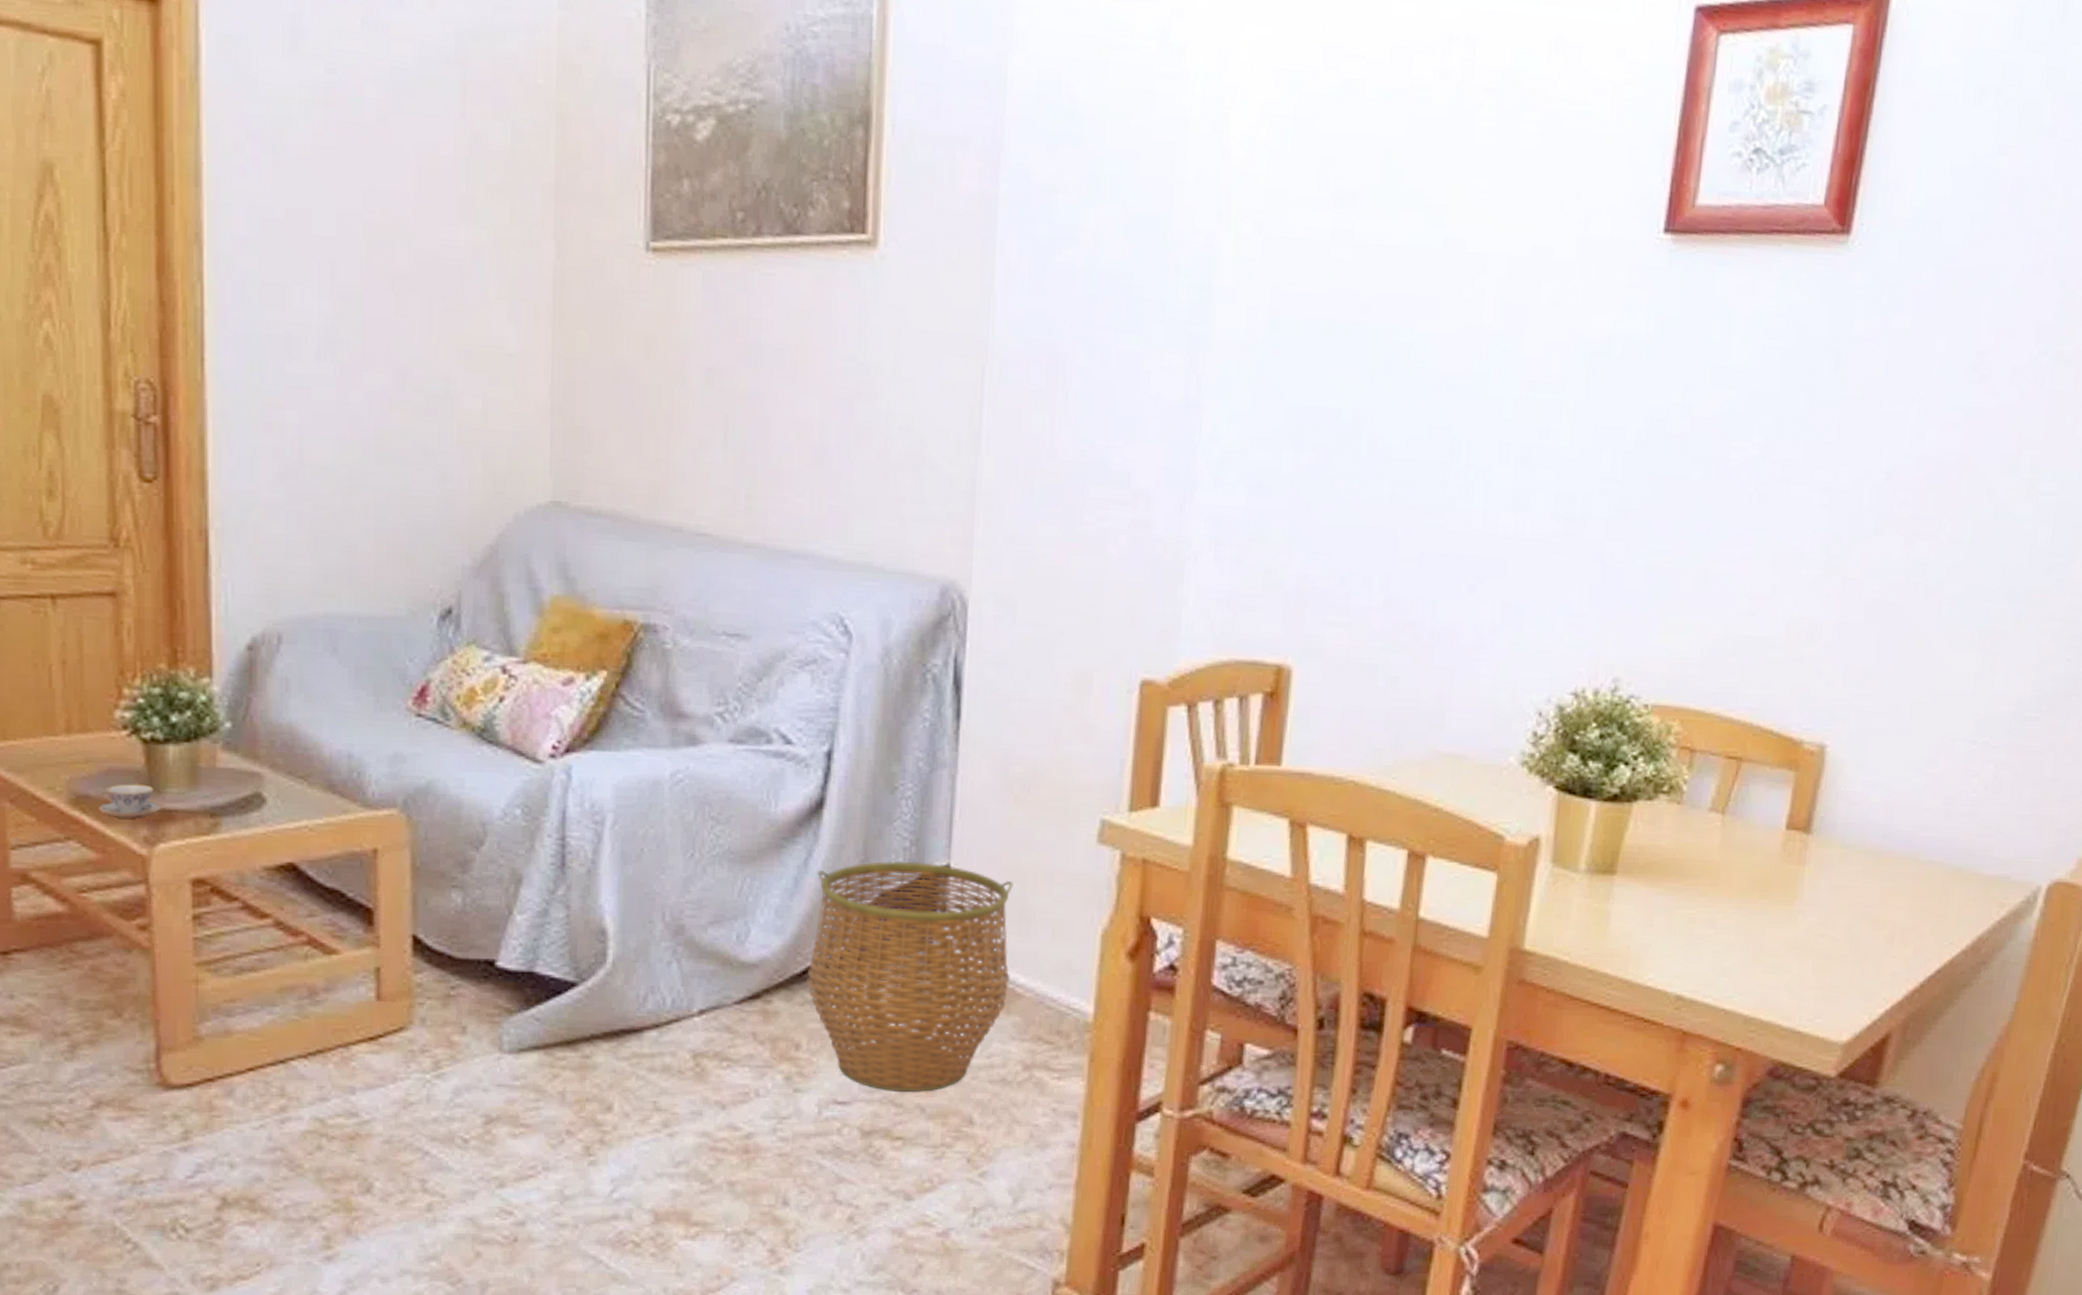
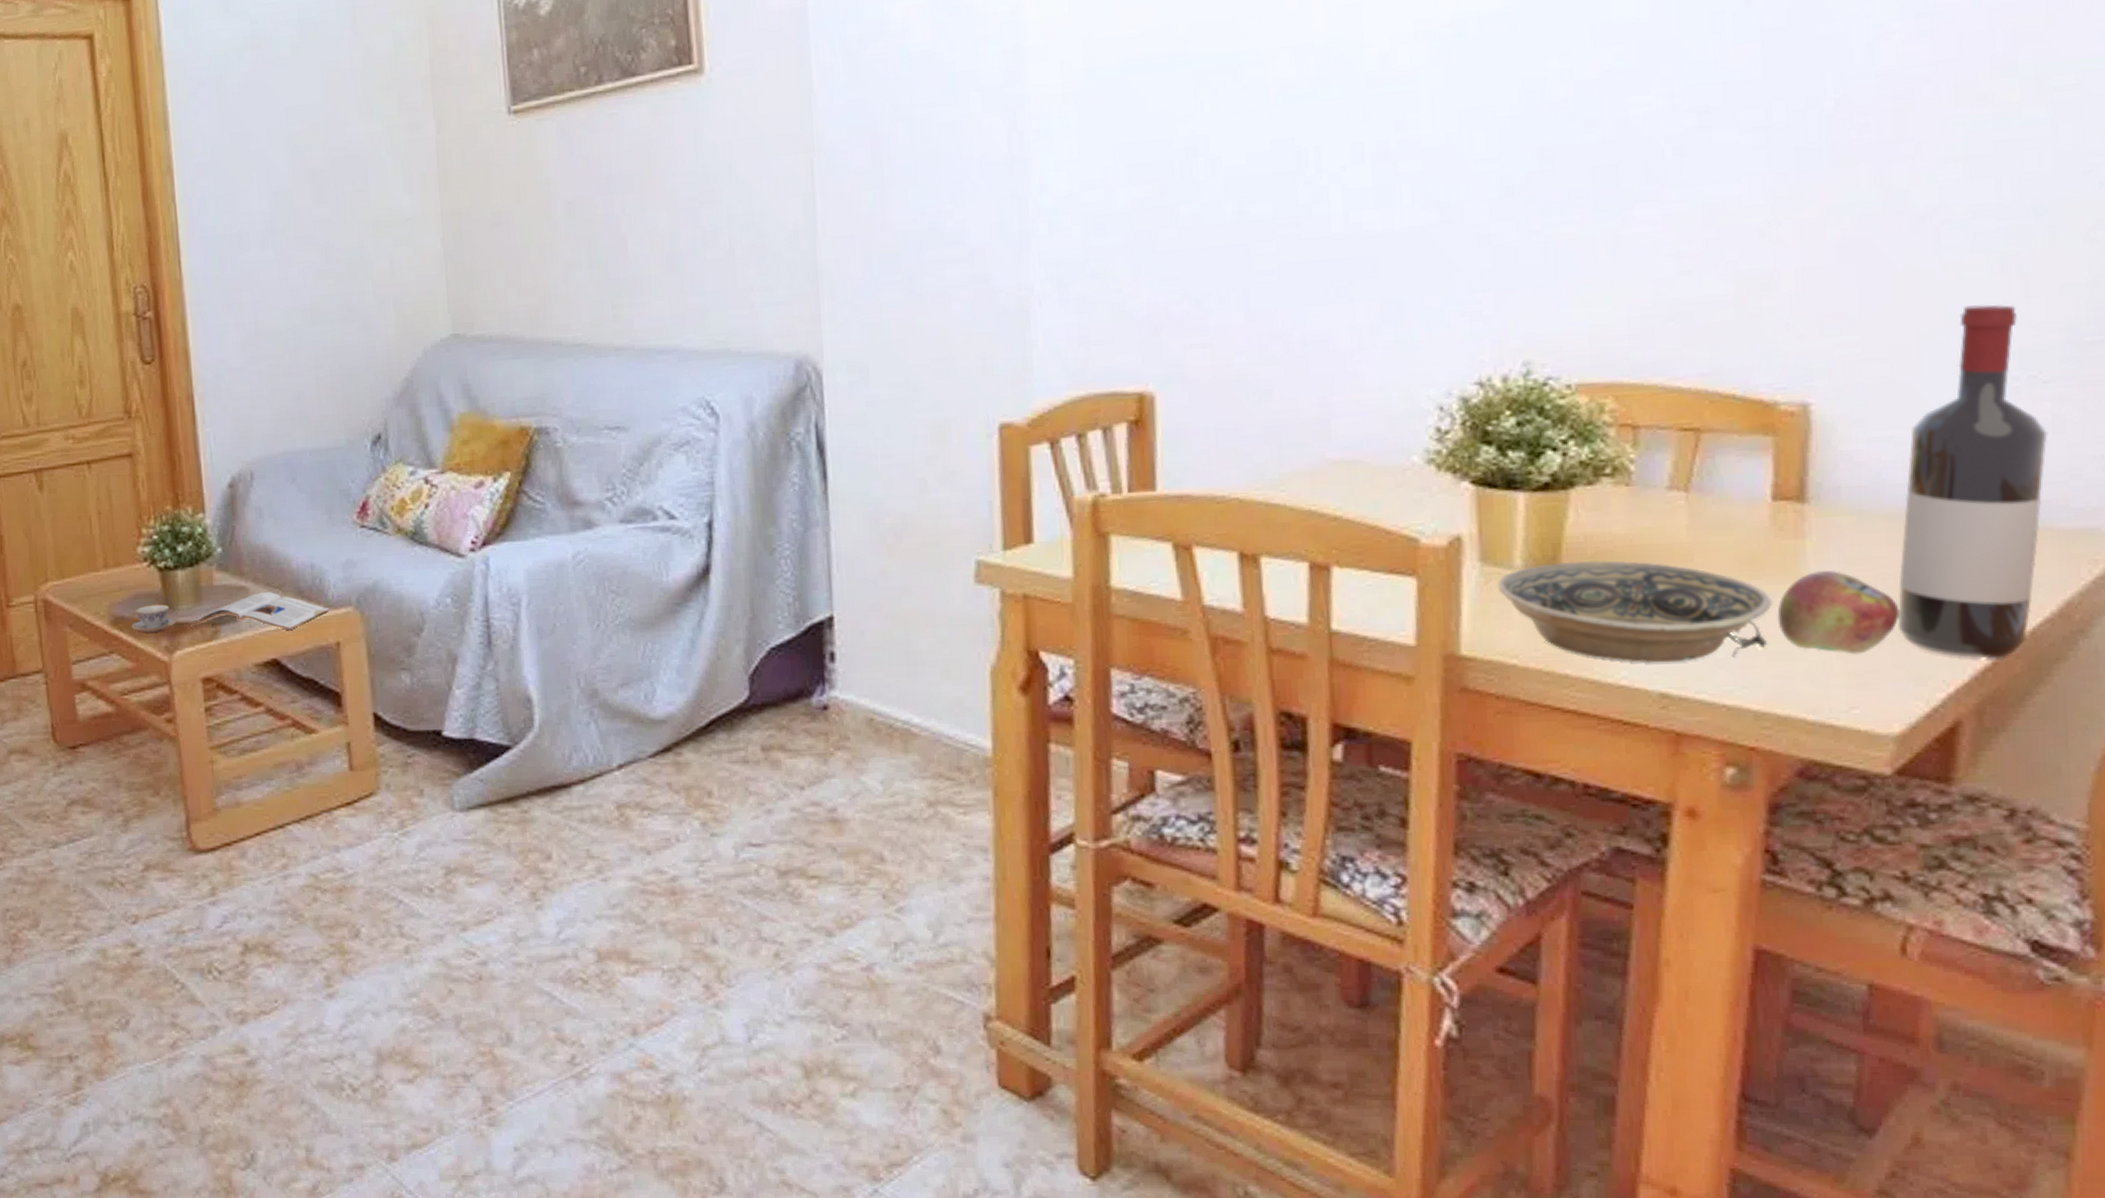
magazine: none [180,781,368,831] -> present [189,591,330,631]
basket: present [806,860,1013,1092] -> none [711,615,905,832]
bowl: none [1562,869,1773,969] -> present [1497,560,1773,664]
fruit: none [1773,896,1863,971] -> present [1777,570,1900,655]
wine bottle: none [1859,674,1989,982] -> present [1897,304,2048,659]

